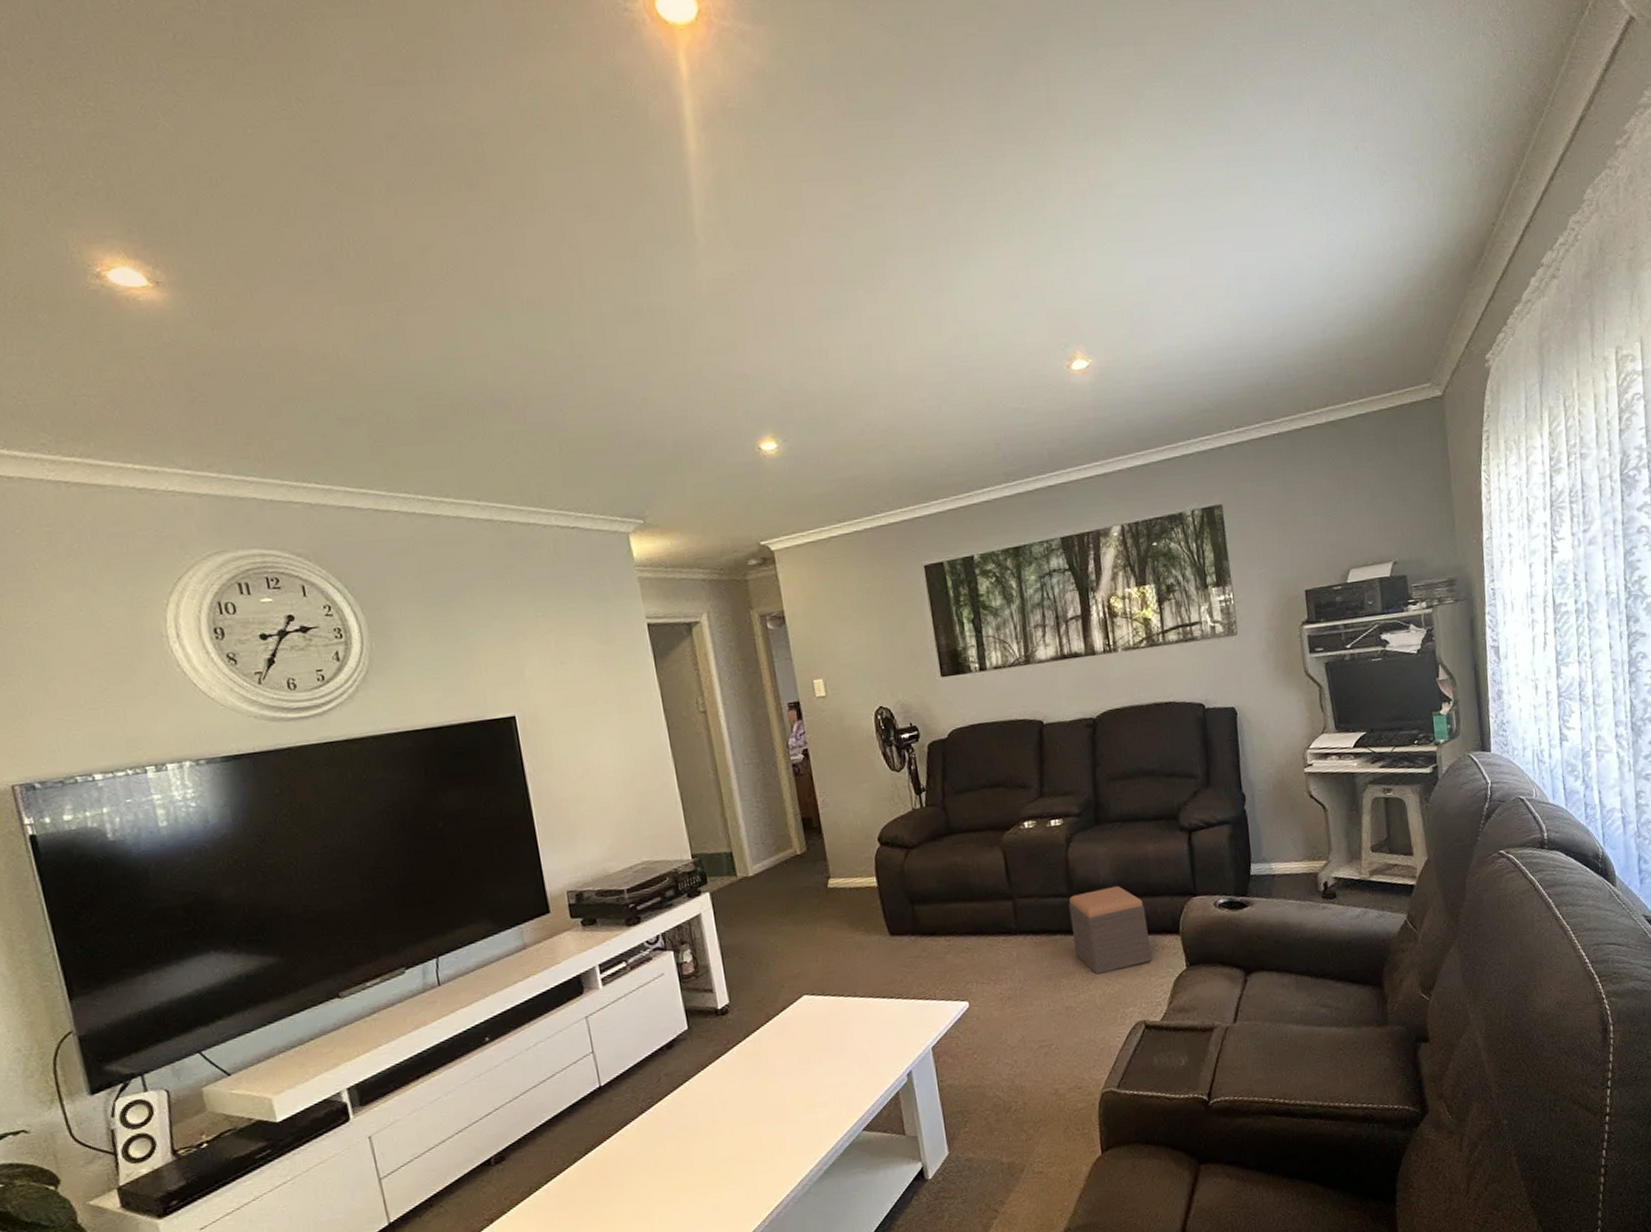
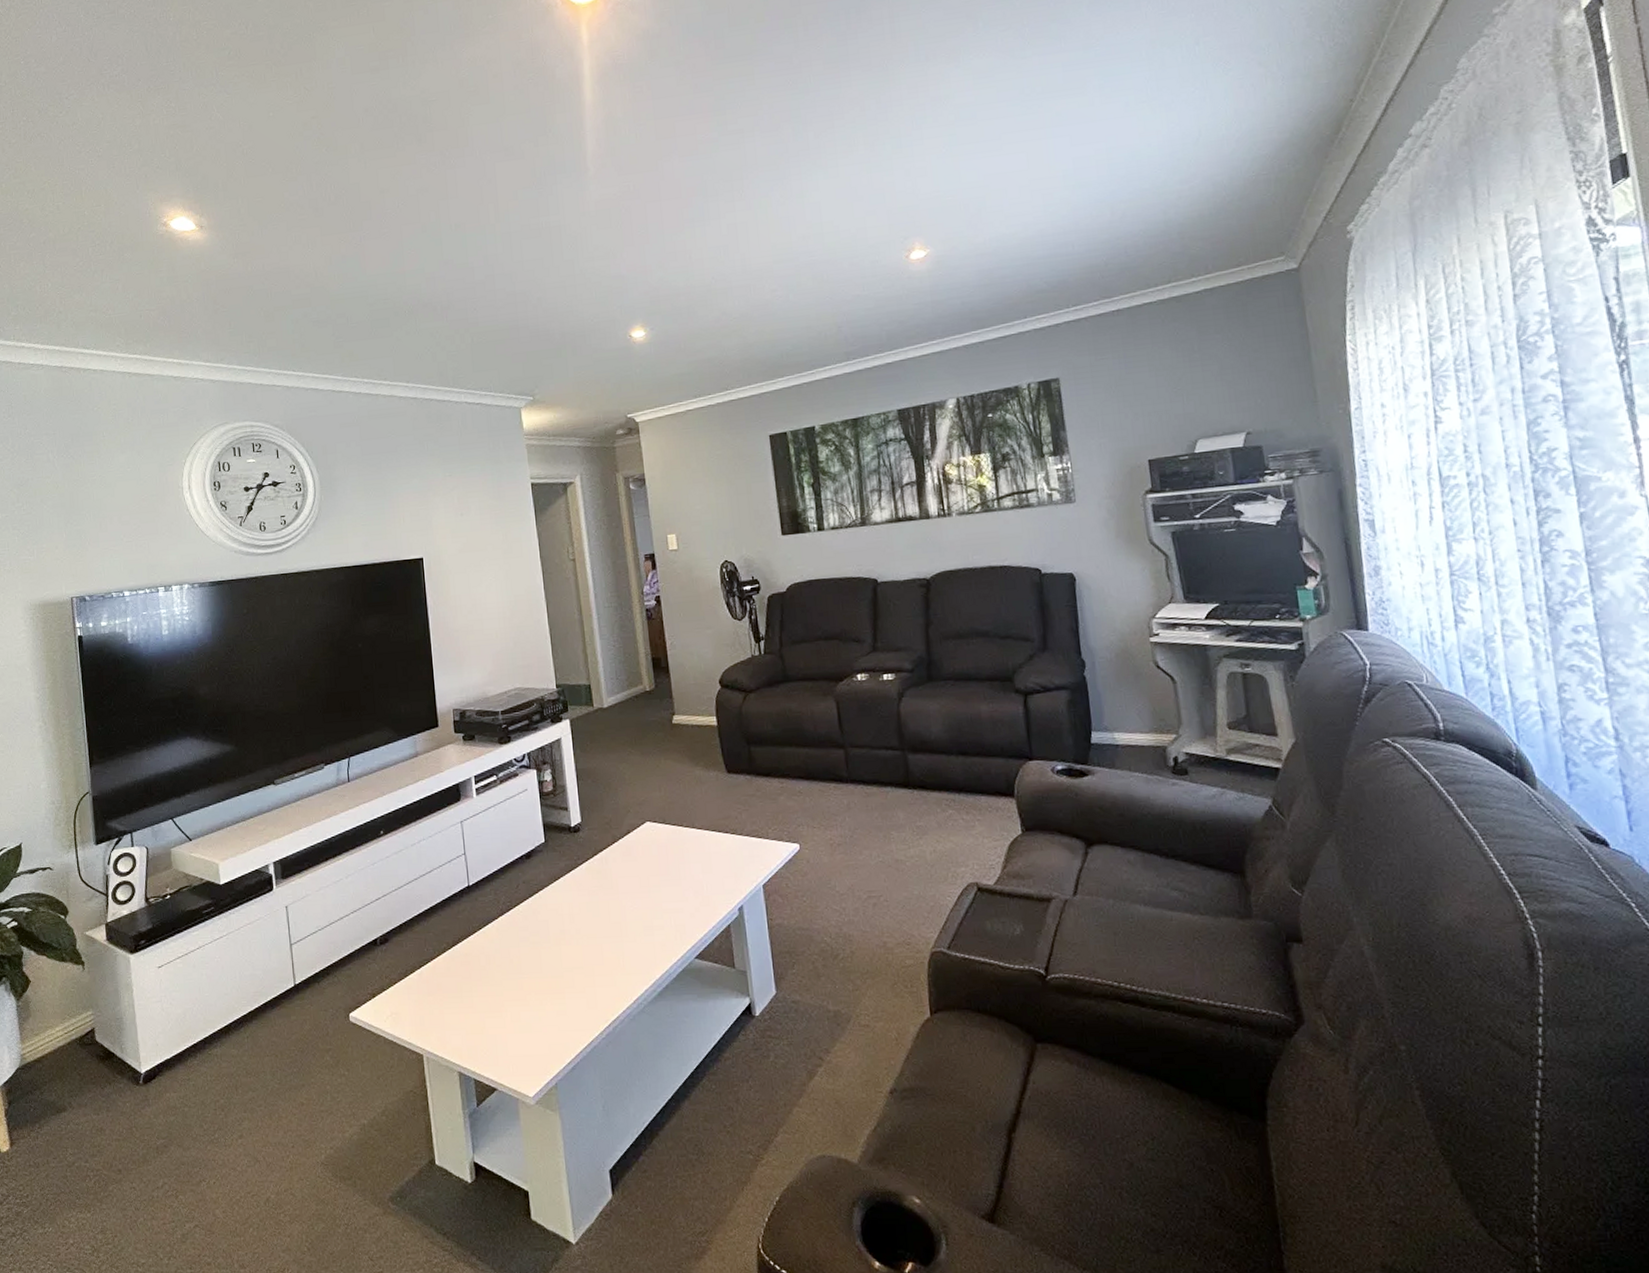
footstool: present [1069,885,1152,975] -> none [900,743,985,830]

